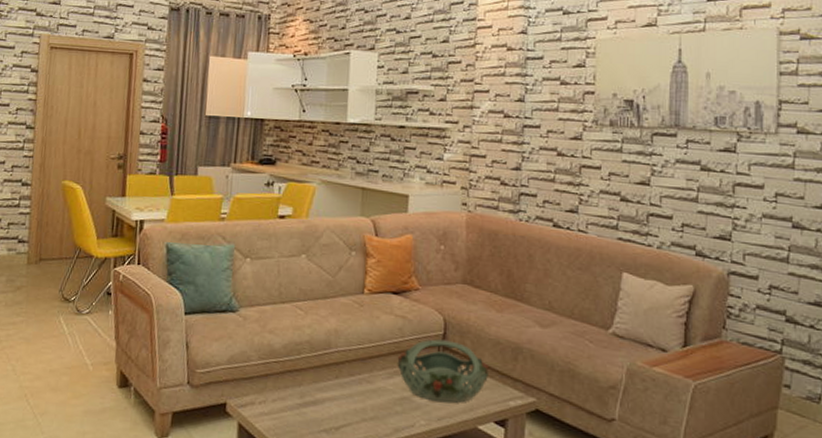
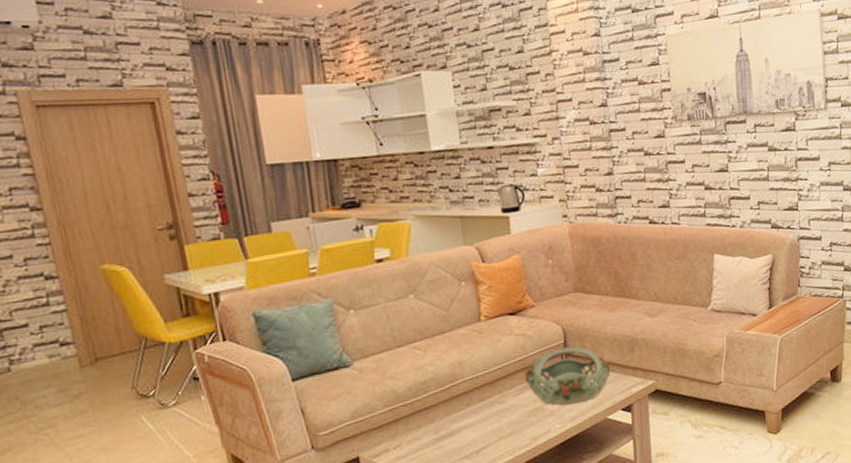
kettle: none [401,163,429,193] -> present [496,183,526,214]

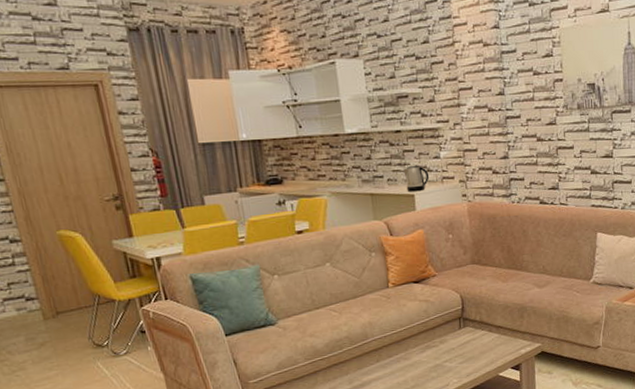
decorative basket: present [524,347,611,405] -> none [426,312,502,363]

